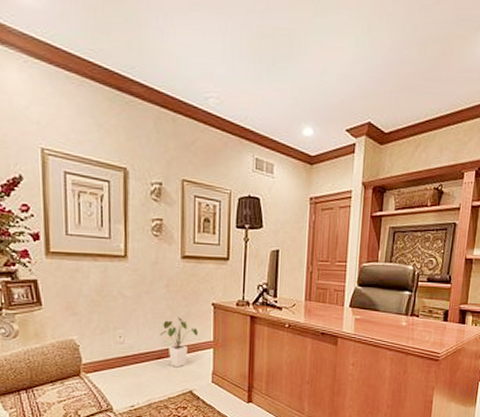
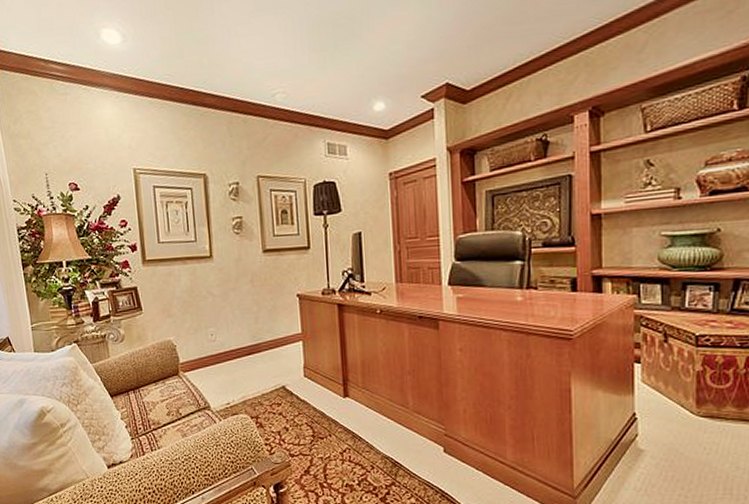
house plant: present [160,316,199,368] -> none [249,310,286,363]

